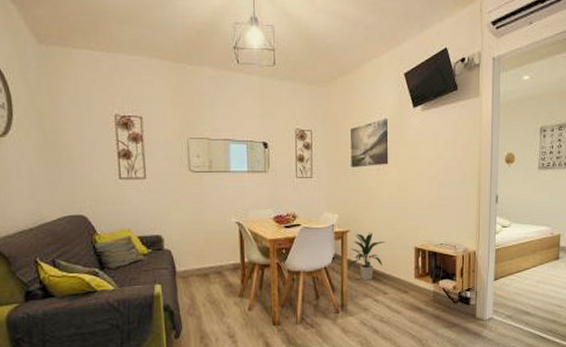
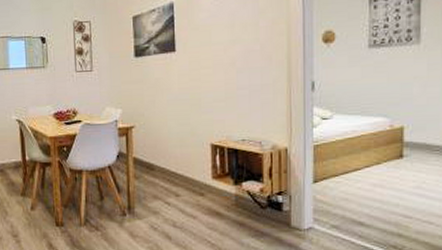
indoor plant: present [347,232,386,281] -> none [133,127,177,181]

